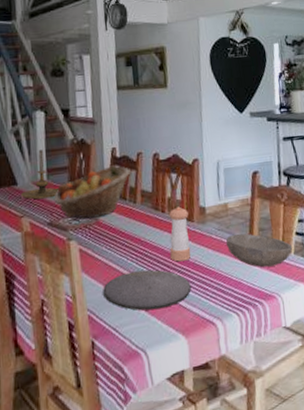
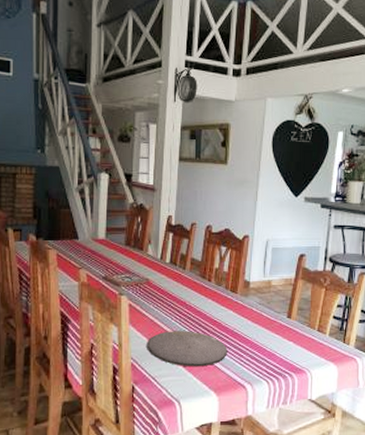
candle holder: present [21,150,59,200] -> none [81,210,115,255]
fruit basket: present [55,165,131,219] -> none [111,232,183,279]
pepper shaker: present [168,206,191,262] -> none [211,277,233,328]
bowl: present [226,233,293,268] -> none [266,311,328,344]

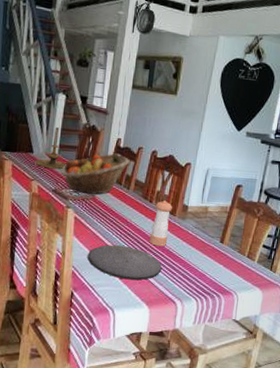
candle holder: none [81,210,115,255] -> present [35,127,66,170]
fruit basket: none [111,232,183,279] -> present [62,153,130,195]
pepper shaker: none [211,277,233,328] -> present [149,200,172,247]

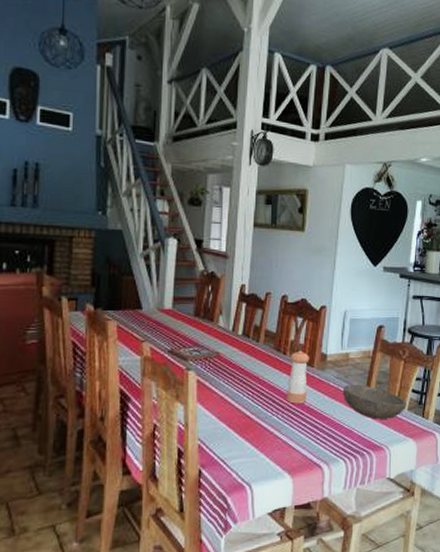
candle holder: present [35,127,66,170] -> none [145,277,183,326]
fruit basket: present [62,153,130,195] -> none [178,302,257,352]
plate: present [87,244,162,280] -> none [216,408,303,447]
bowl: none [199,235,257,269] -> present [343,385,407,420]

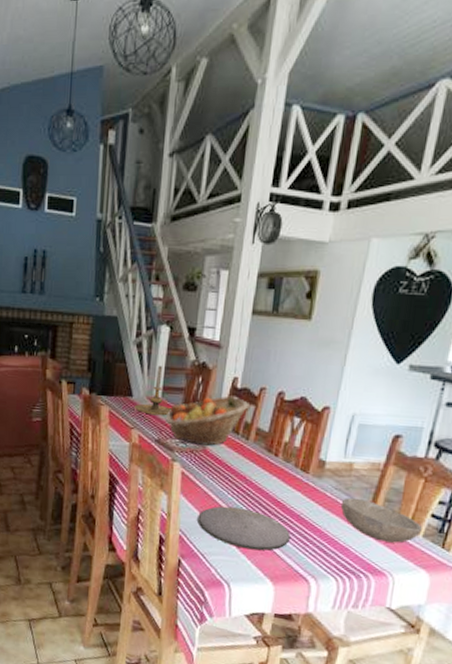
candle holder: none [145,277,183,326] -> present [135,366,171,416]
fruit basket: none [178,302,257,352] -> present [166,396,249,447]
plate: none [216,408,303,447] -> present [197,506,291,551]
pepper shaker: present [286,350,309,404] -> none [274,453,305,511]

